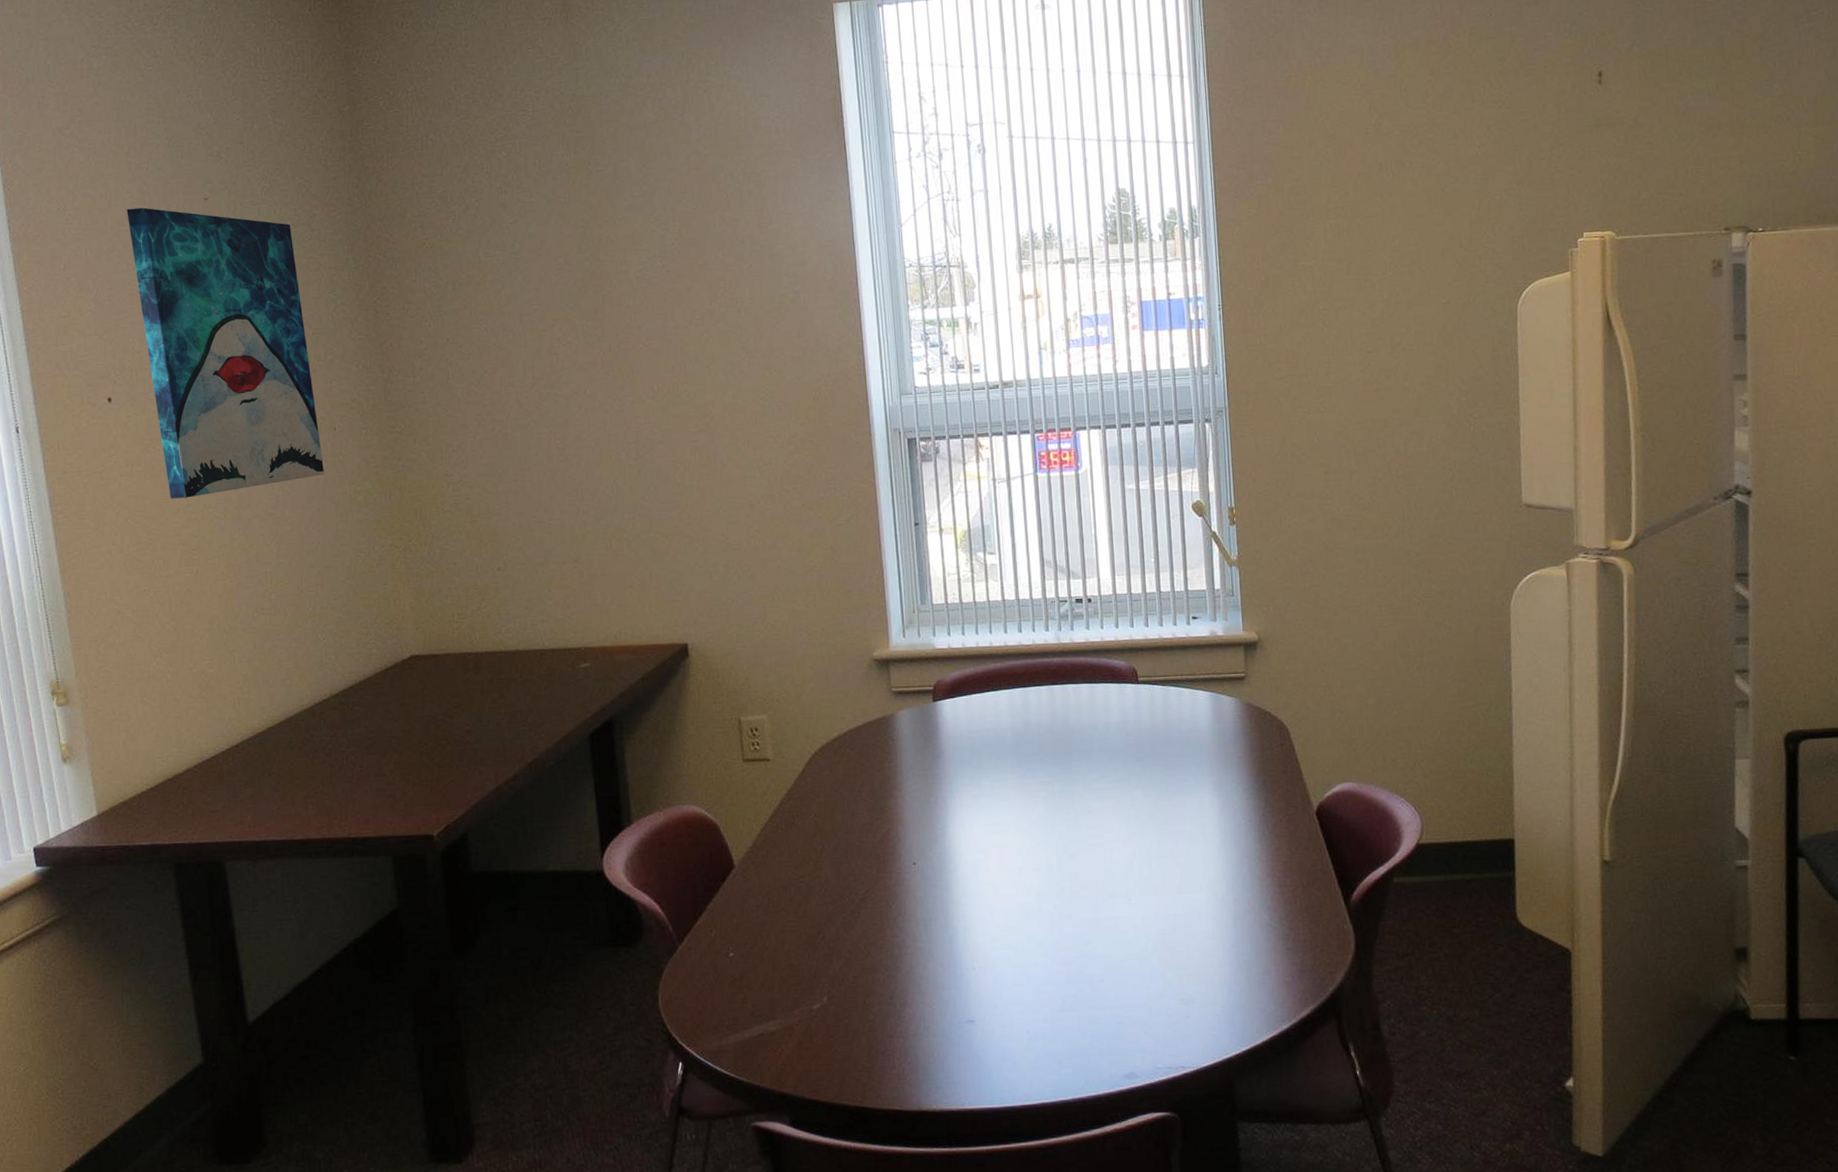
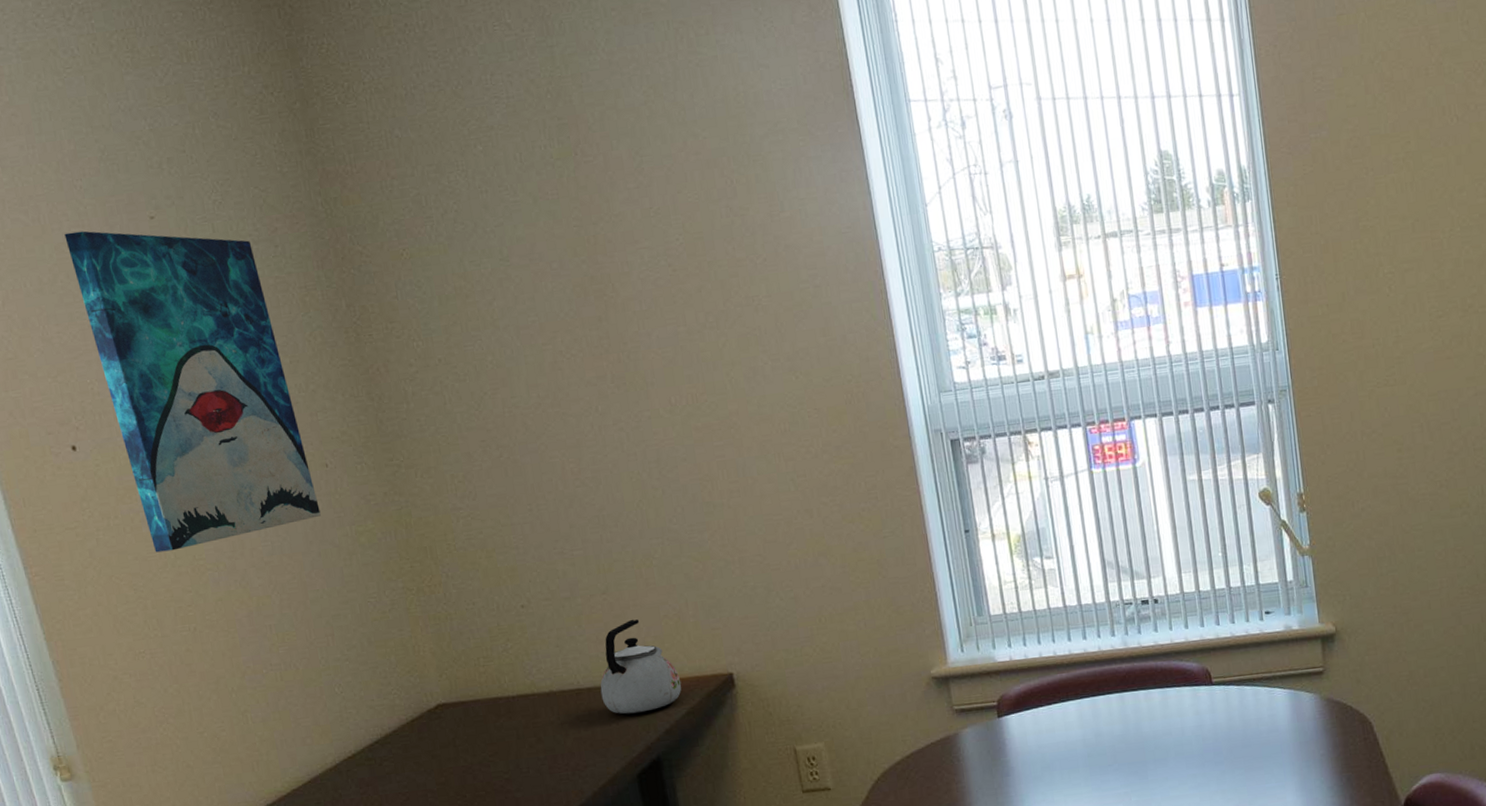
kettle: none [563,587,639,676] -> present [600,619,682,714]

